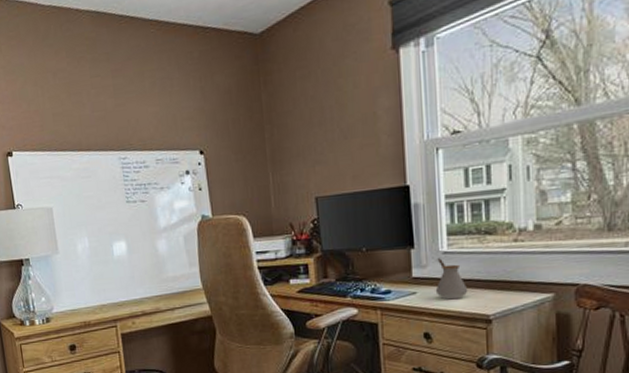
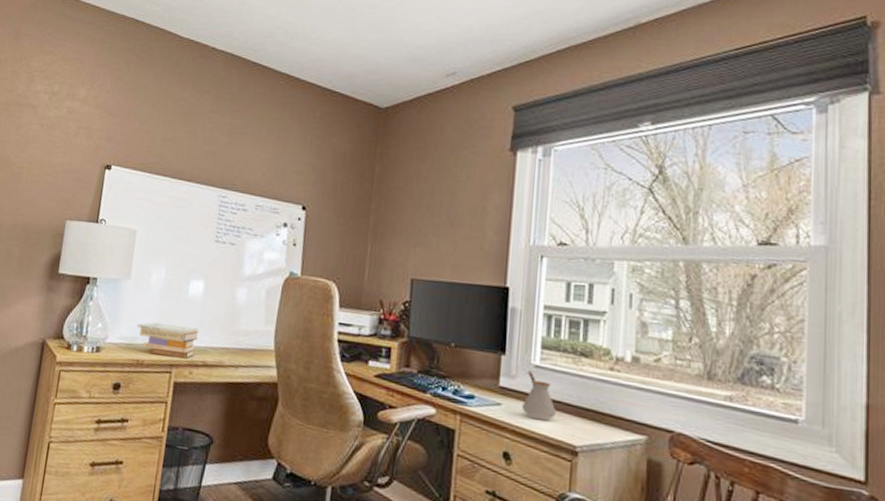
books: none [75,284,133,314] -> present [136,321,199,359]

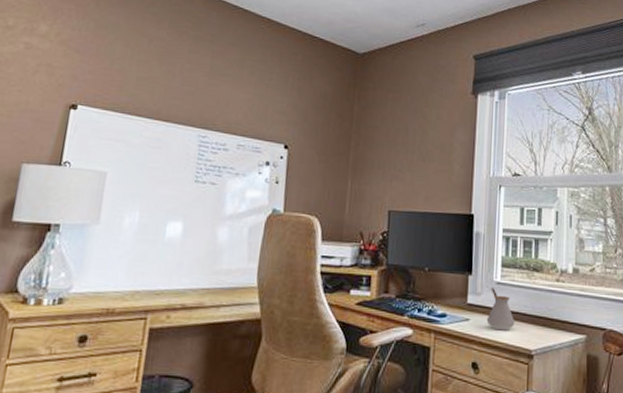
books: present [136,321,199,359] -> none [106,267,178,303]

